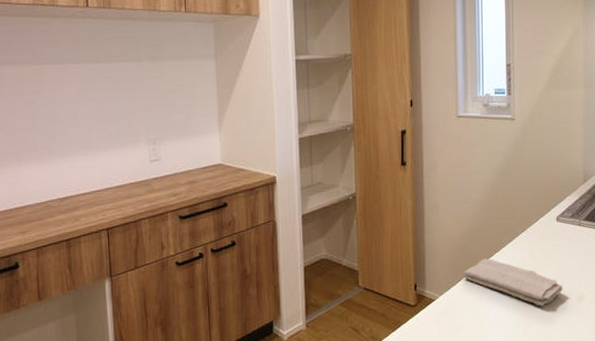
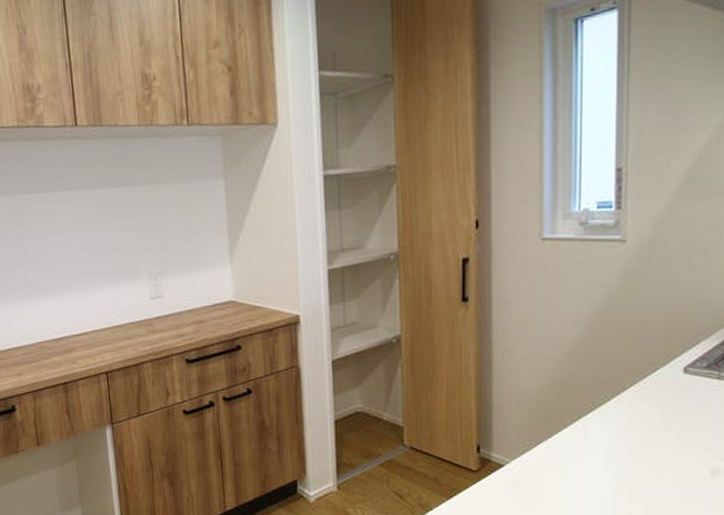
washcloth: present [463,258,563,307] -> none [544,417,689,481]

